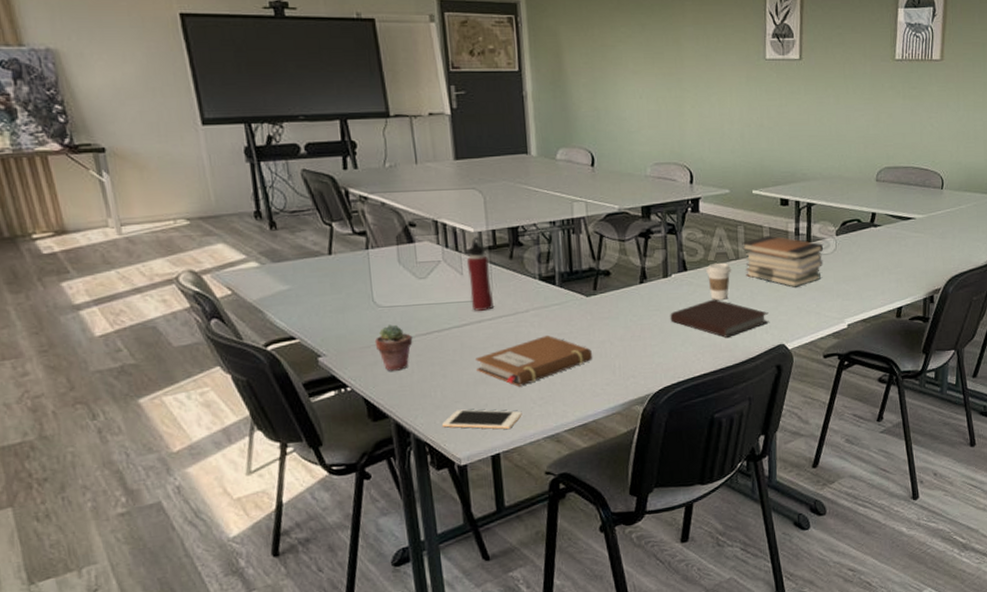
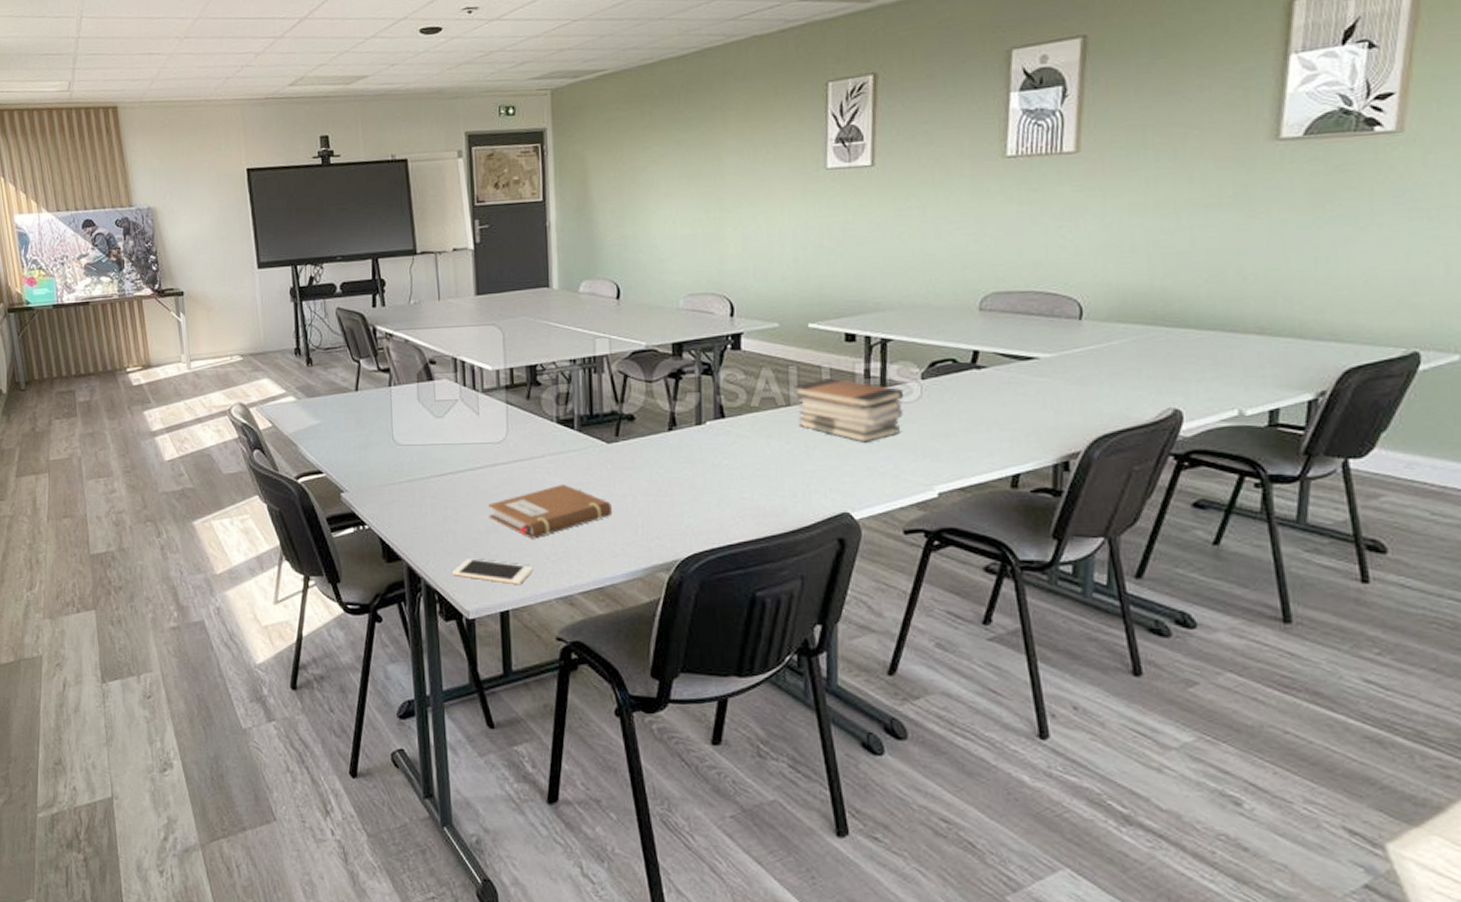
potted succulent: present [374,324,413,371] -> none [392,464,428,512]
water bottle: present [466,236,493,312] -> none [483,374,508,455]
notebook: present [670,299,769,338] -> none [703,452,829,500]
coffee cup: present [706,262,732,300] -> none [748,409,781,454]

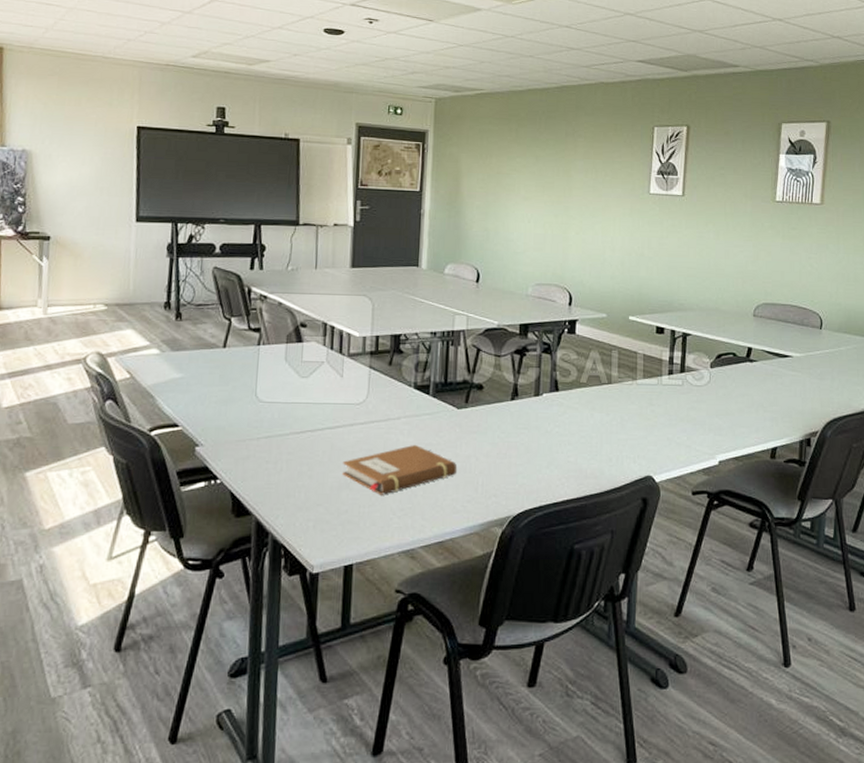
cell phone: present [453,558,534,584] -> none [301,514,381,538]
book stack: present [794,378,904,443] -> none [615,363,698,417]

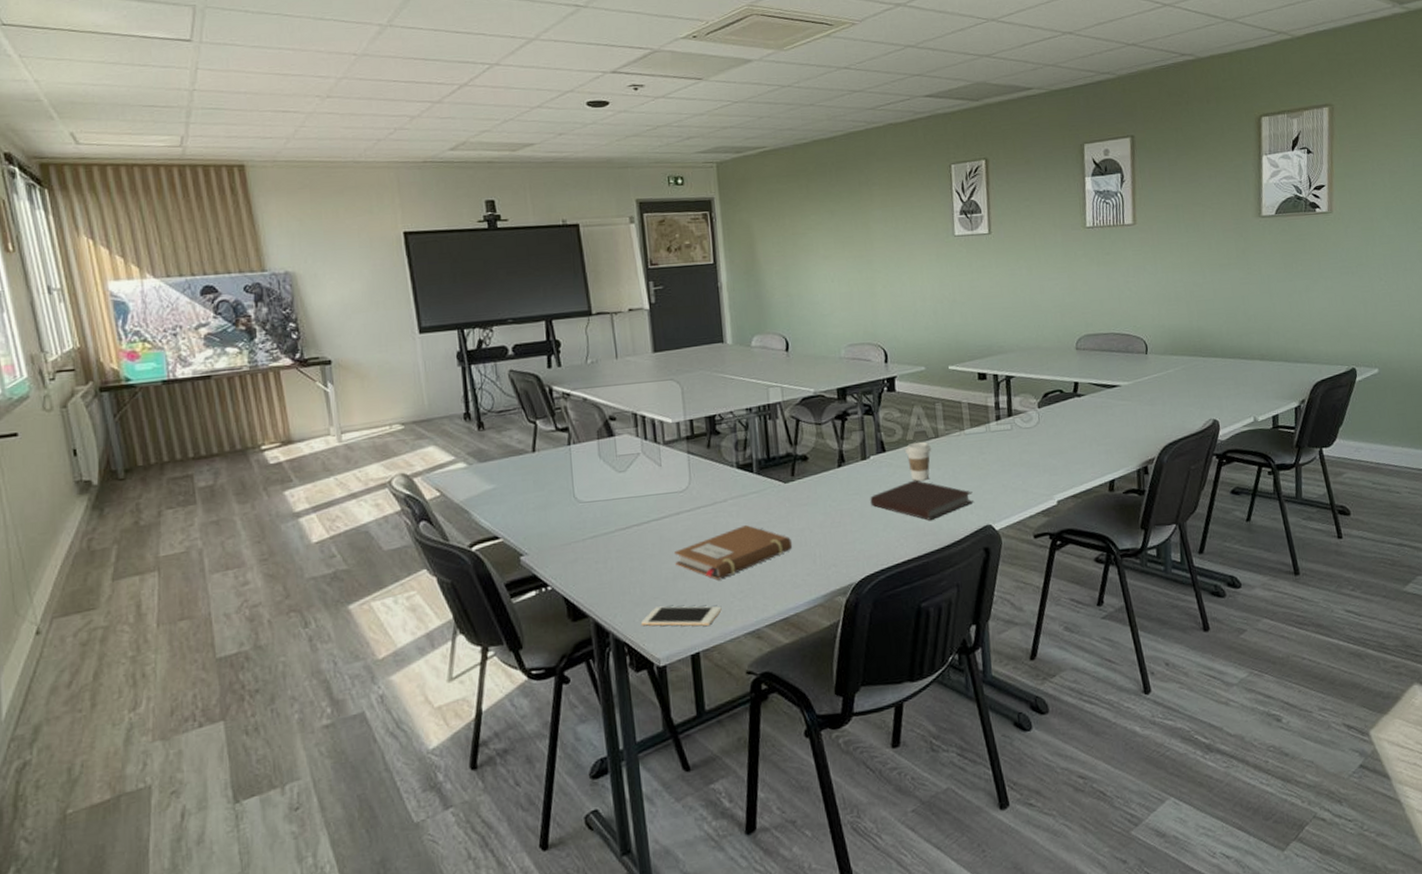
cell phone: none [301,514,381,538] -> present [642,606,722,626]
notebook: none [538,422,637,464] -> present [870,480,974,520]
coffee cup: none [578,385,604,424] -> present [905,441,932,481]

